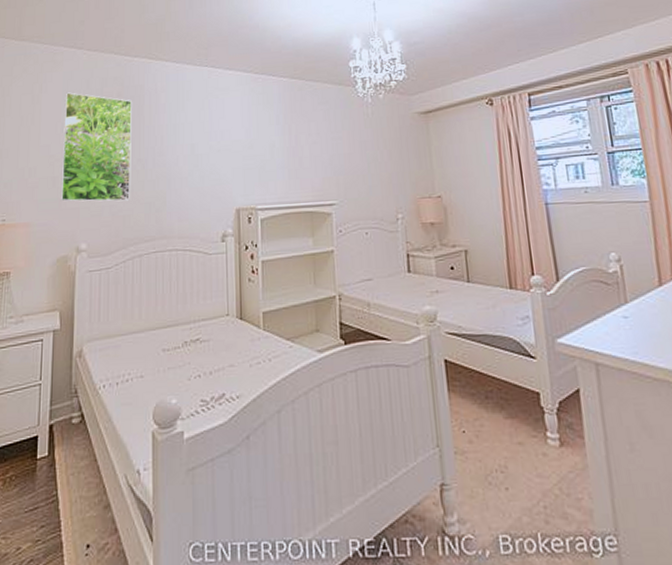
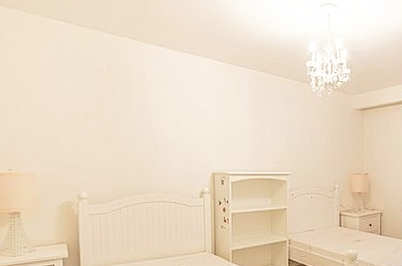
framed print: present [60,92,132,202] -> none [58,62,123,161]

